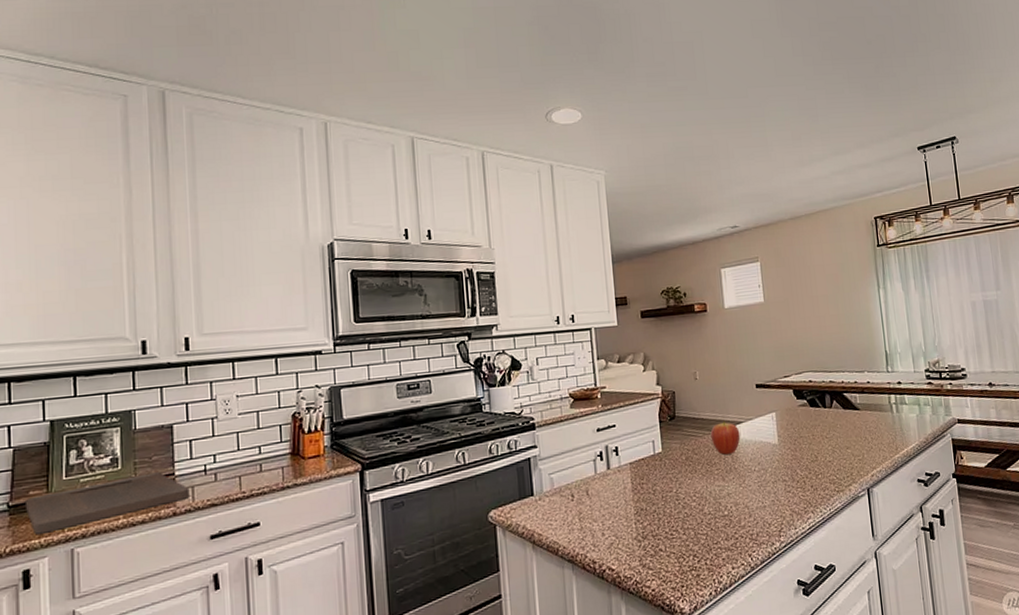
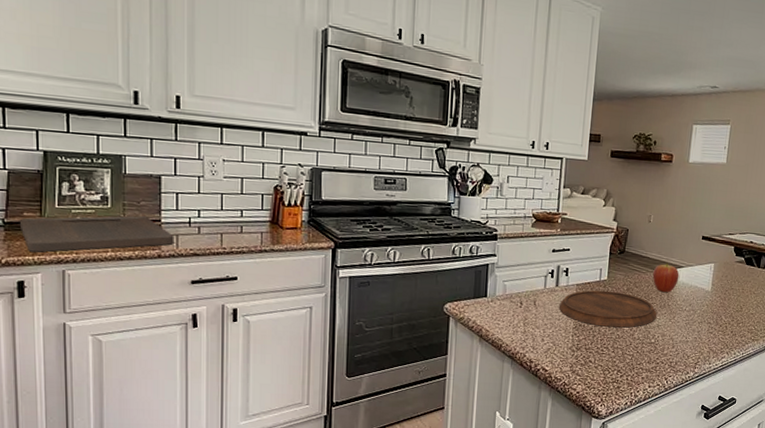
cutting board: none [615,463,724,507] -> present [559,290,657,328]

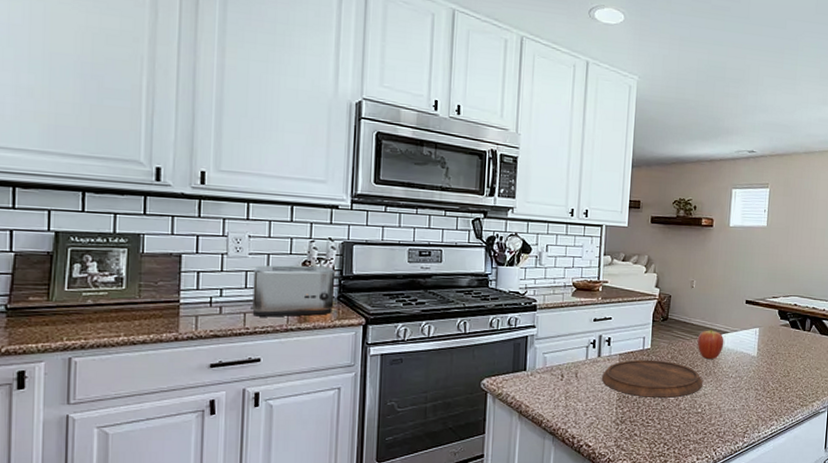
cutting board: present [20,216,174,252] -> none [25,297,194,339]
toaster: none [227,188,311,239] -> present [251,265,342,318]

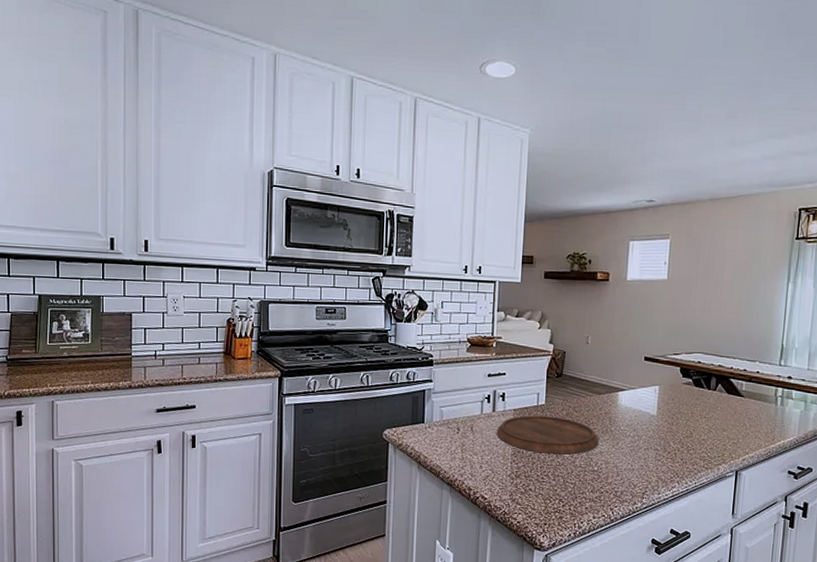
toaster: present [251,265,342,318] -> none [187,322,260,370]
fruit: present [697,329,724,359] -> none [592,386,622,417]

